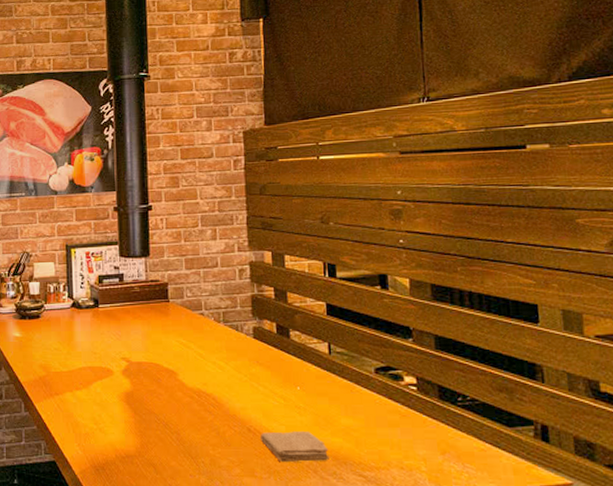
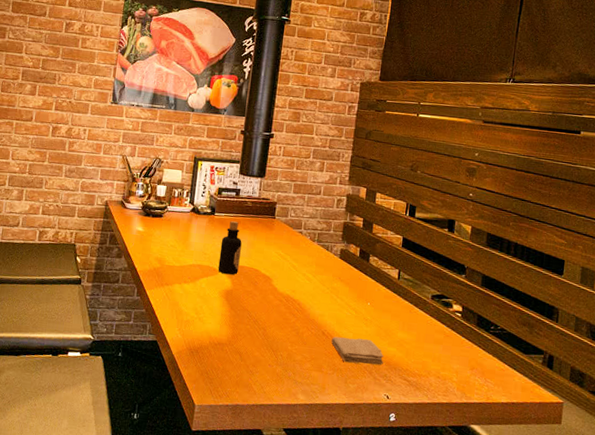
bottle: none [111,312,136,374] -> present [218,221,242,275]

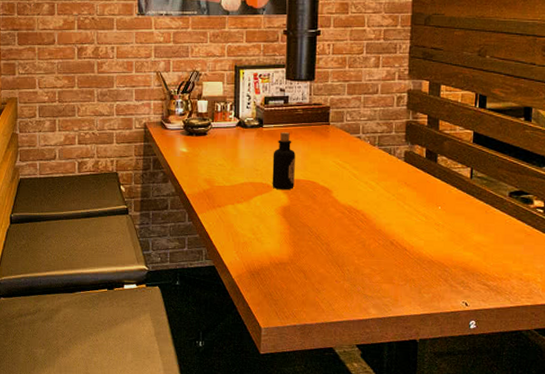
washcloth: present [330,336,384,365] -> none [400,245,460,272]

